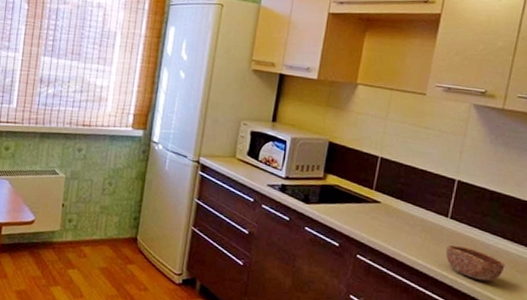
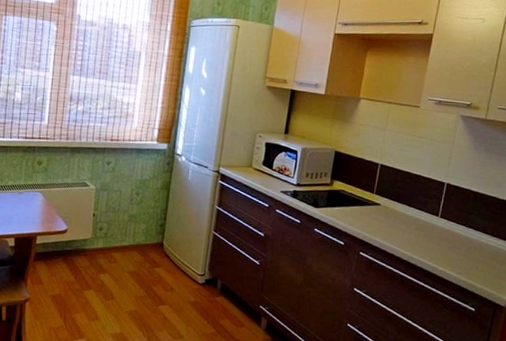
bowl: present [446,245,505,282] -> none [436,240,486,272]

